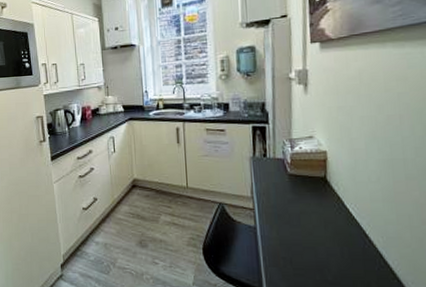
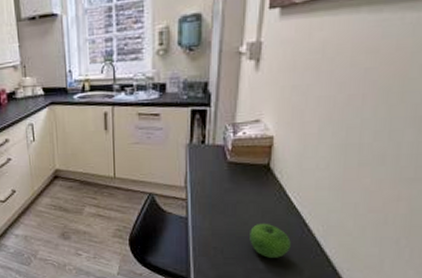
apple: none [315,233,355,269] -> present [250,223,291,258]

